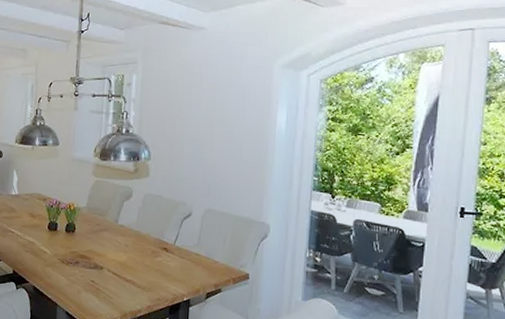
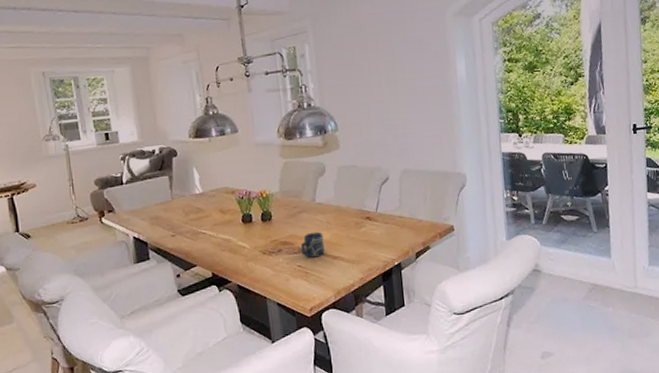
cup: none [96,251,120,277] -> present [300,231,325,258]

